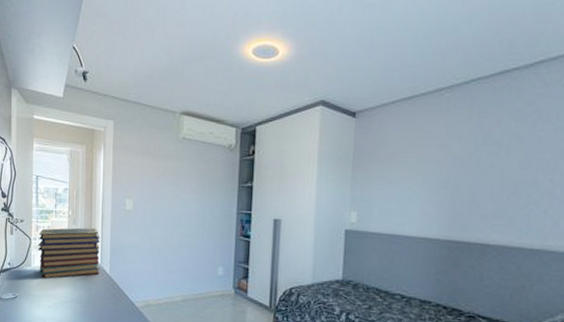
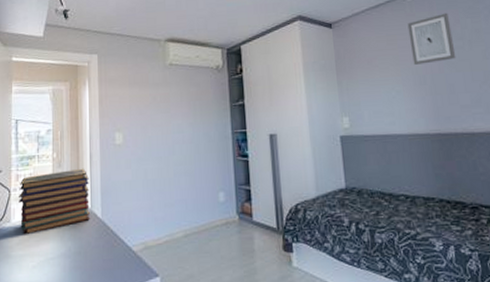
wall art: none [438,112,491,167] -> present [407,12,456,65]

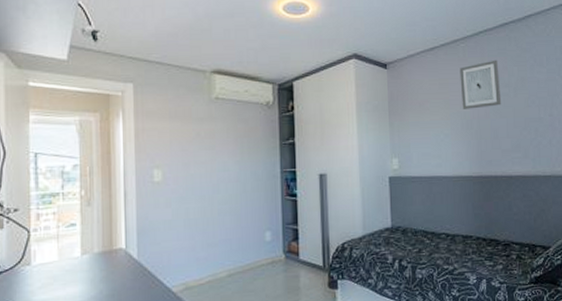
book stack: present [19,168,91,235] -> none [40,207,126,279]

